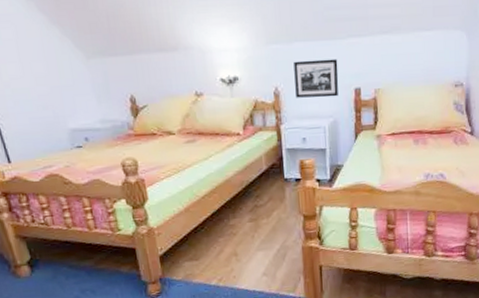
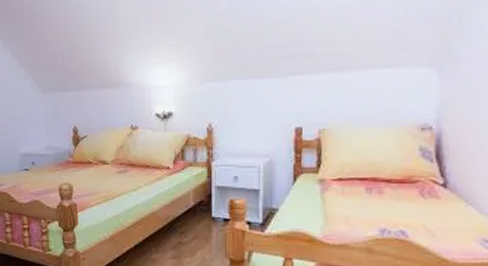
picture frame: present [293,58,339,98] -> none [229,96,278,136]

